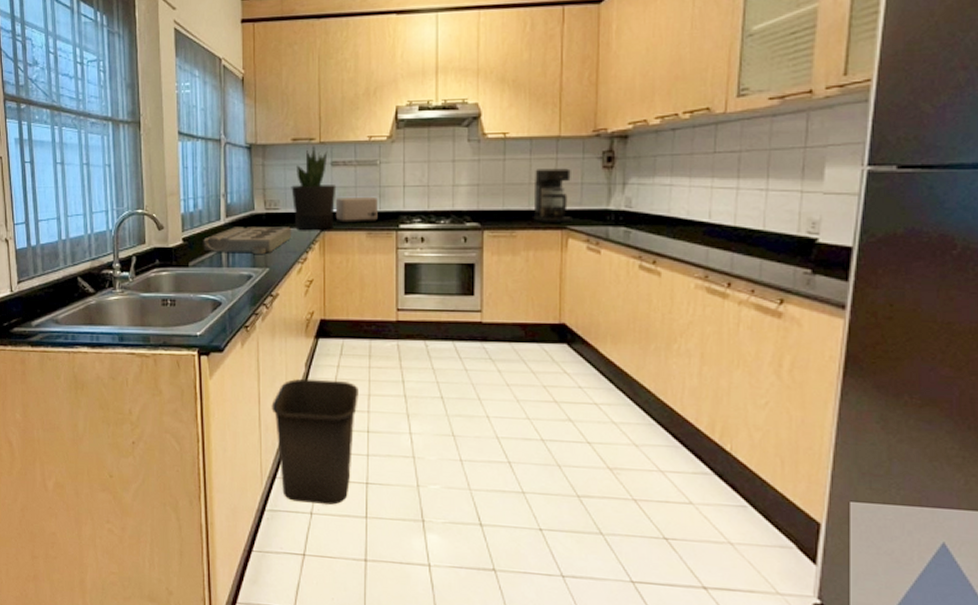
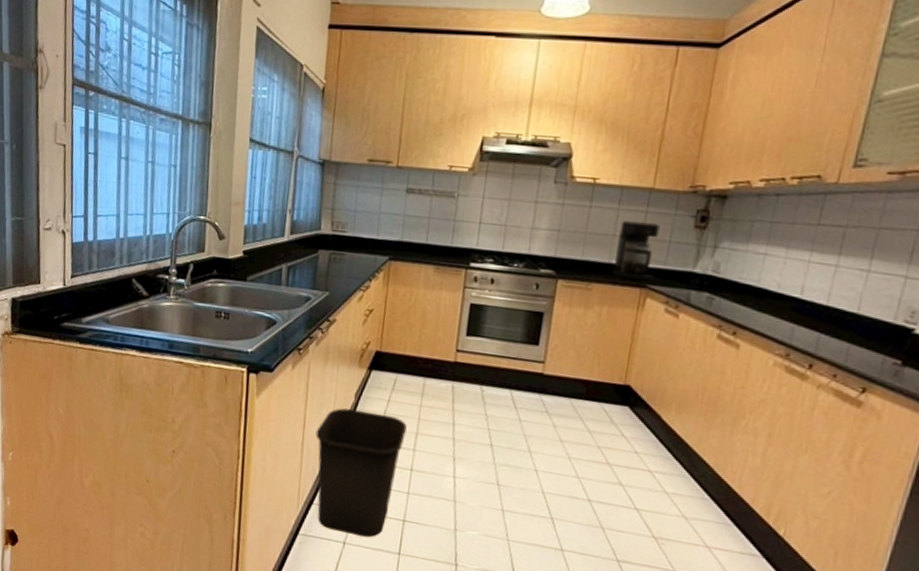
dish rack: present [203,227,291,255] -> none [263,245,357,278]
planter: present [291,146,337,231] -> none [361,169,409,261]
toaster: present [335,196,378,223] -> none [404,227,451,258]

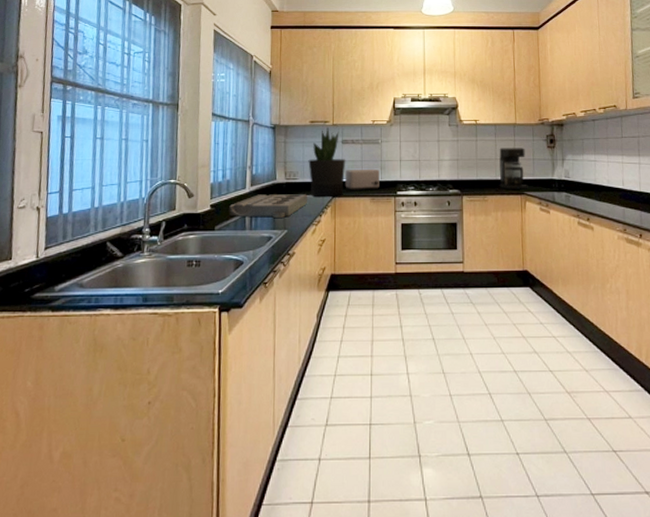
dish rack: none [263,245,357,278] -> present [229,194,307,219]
waste bin: present [315,408,407,538] -> none [285,328,363,449]
planter: none [361,169,409,261] -> present [308,127,346,198]
toaster: none [404,227,451,258] -> present [345,168,380,190]

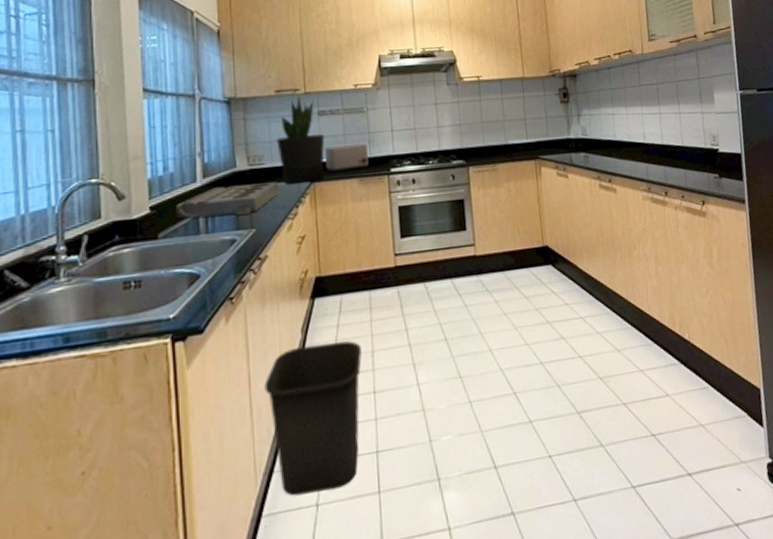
waste bin: none [285,328,363,449] -> present [264,340,362,496]
coffee maker: present [499,148,528,191] -> none [507,105,543,156]

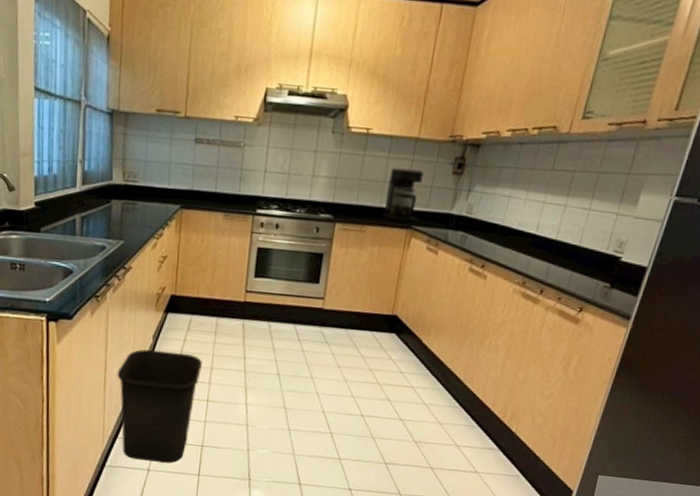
dish rack: present [176,182,279,220] -> none [56,195,149,227]
planter: present [276,97,325,185] -> none [151,120,198,209]
toaster: present [324,143,369,172] -> none [194,176,238,205]
coffee maker: none [507,105,543,156] -> present [382,168,424,223]

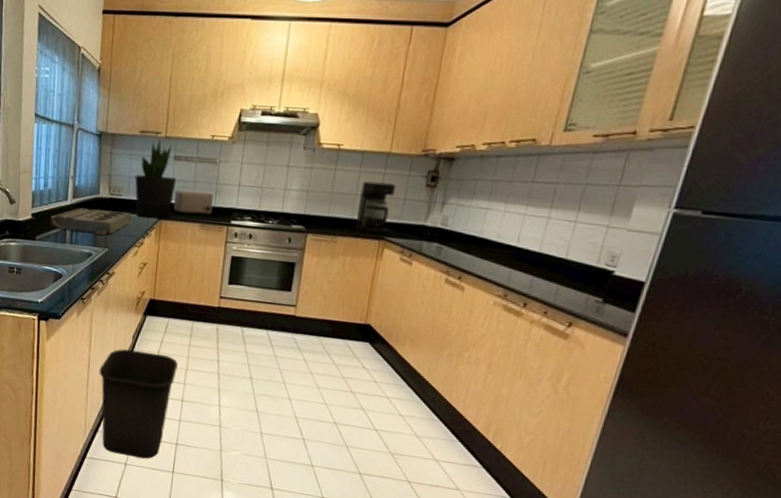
dish rack: none [56,195,149,227] -> present [49,208,131,236]
planter: none [151,120,198,209] -> present [134,139,177,220]
toaster: none [194,176,238,205] -> present [173,190,214,216]

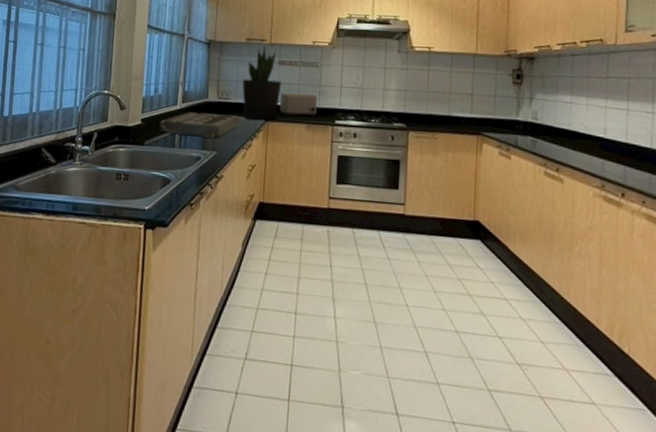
waste bin: present [99,348,178,459] -> none [207,257,290,385]
coffee maker: present [354,181,396,235] -> none [452,80,487,130]

